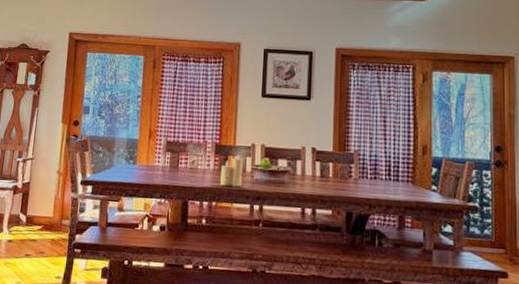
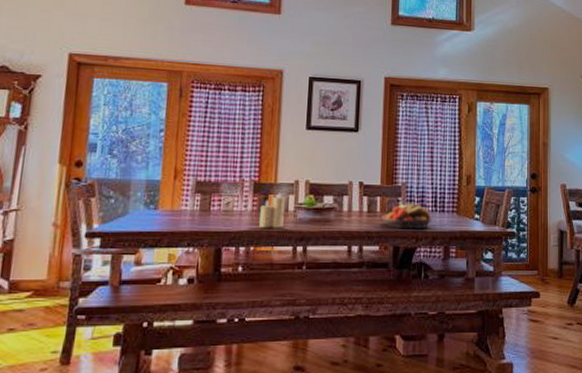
fruit bowl: none [334,170,386,197] -> present [381,203,433,230]

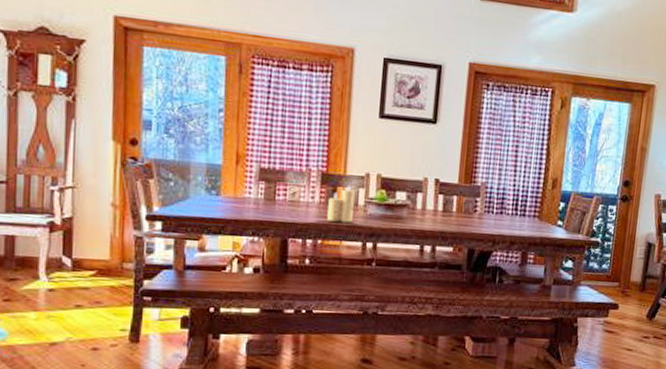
fruit bowl: present [381,203,433,230] -> none [457,204,512,233]

